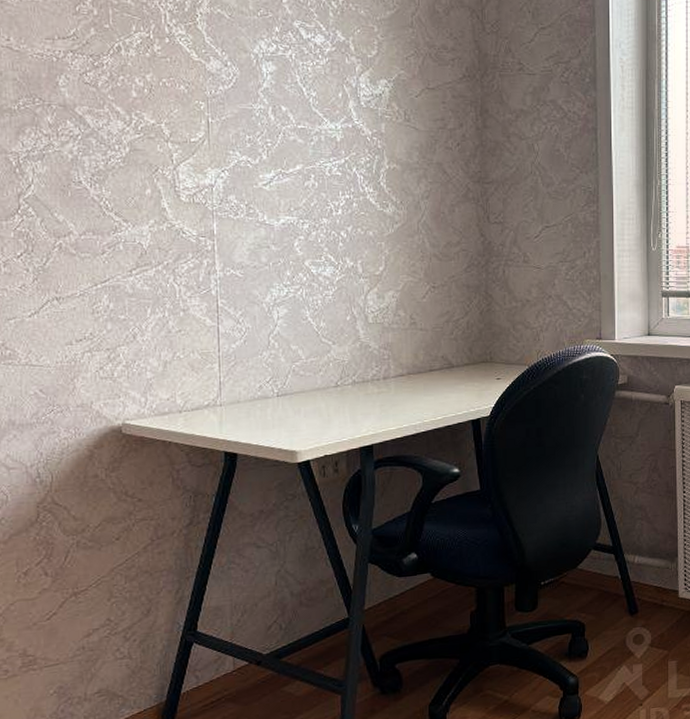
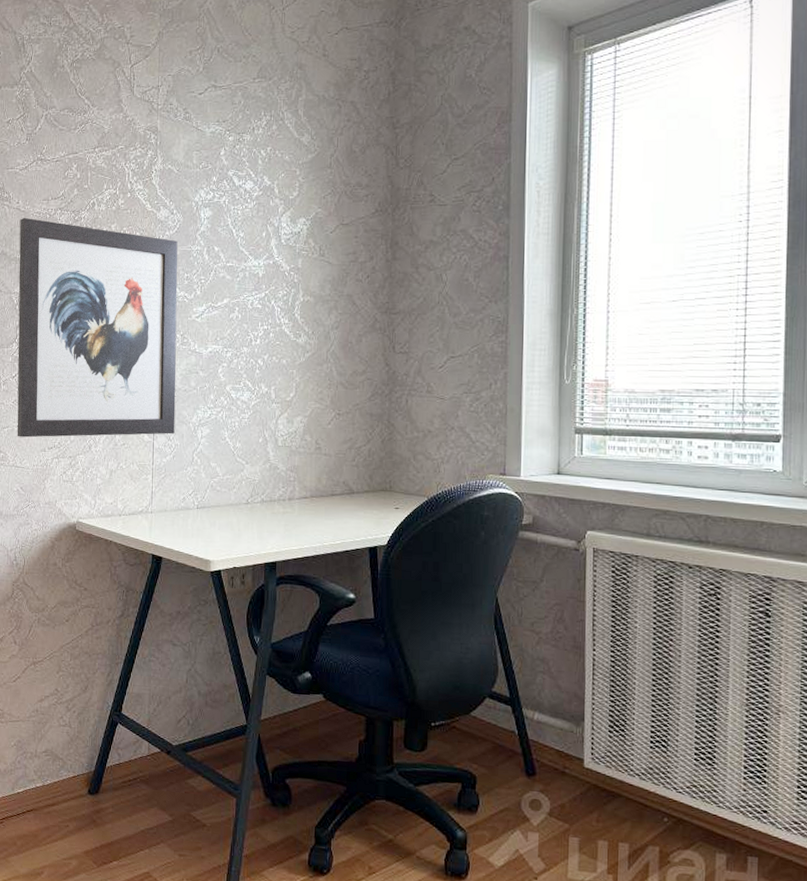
wall art: none [13,58,245,330] -> present [17,217,178,438]

